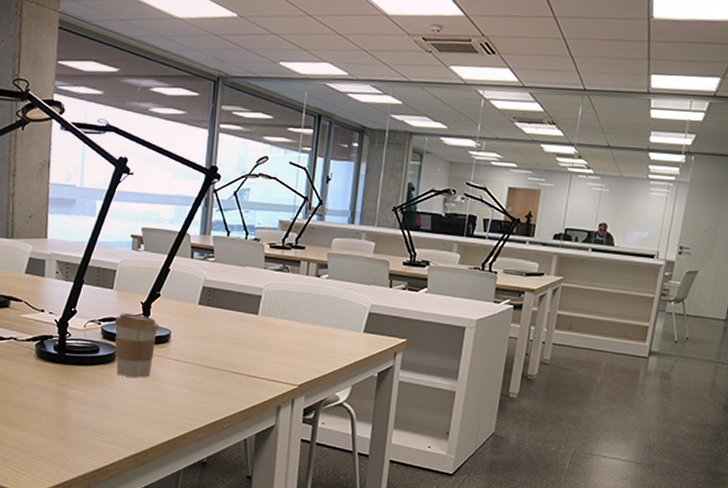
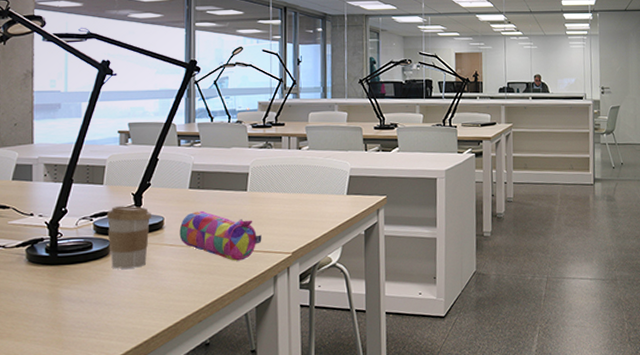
pencil case: none [185,329,269,386] -> present [179,210,262,261]

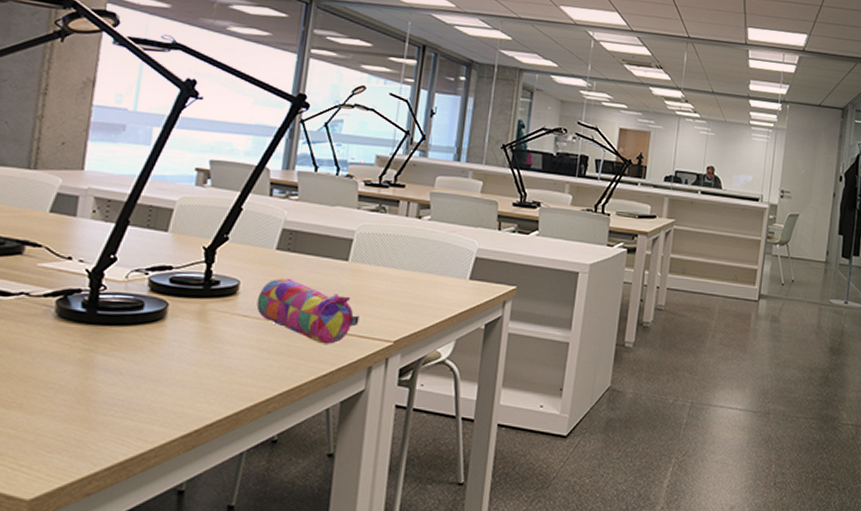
coffee cup: present [106,206,151,269] -> none [164,260,225,339]

